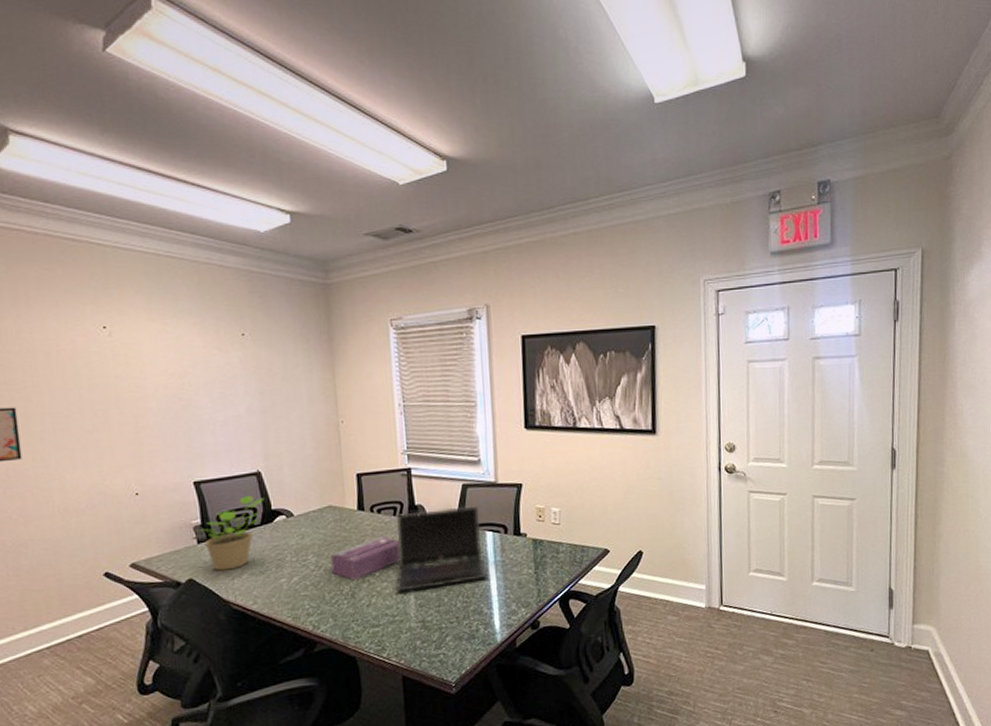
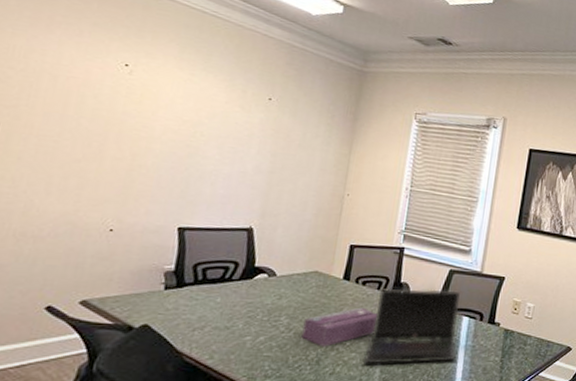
potted plant: present [195,496,265,571] -> none [165,249,250,321]

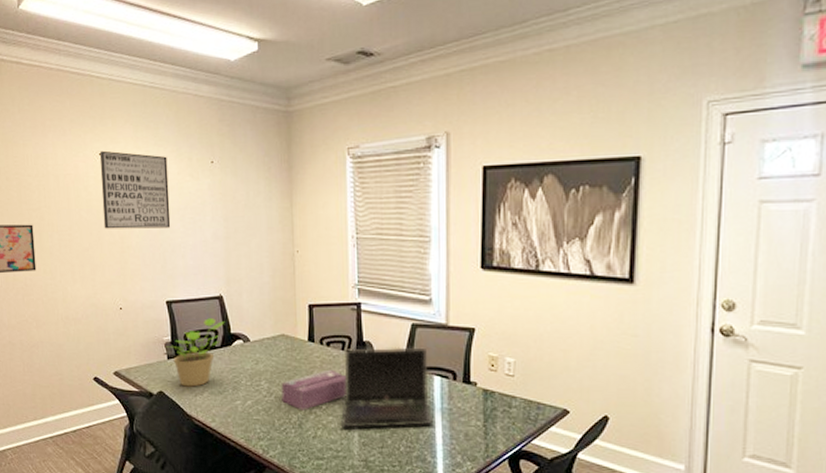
wall art: none [110,62,216,153] -> present [99,150,171,229]
potted plant: none [165,249,250,321] -> present [166,318,225,387]

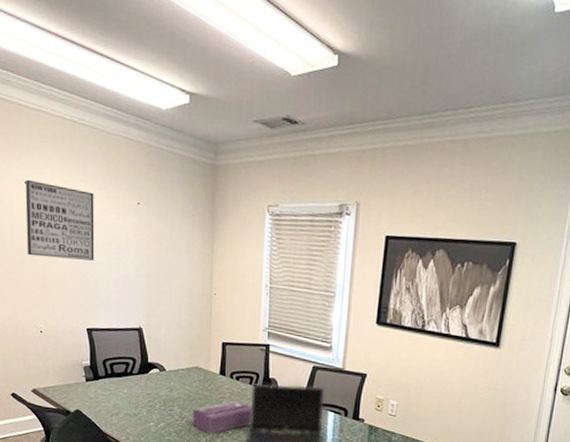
potted plant: present [166,318,225,387] -> none [85,347,143,408]

